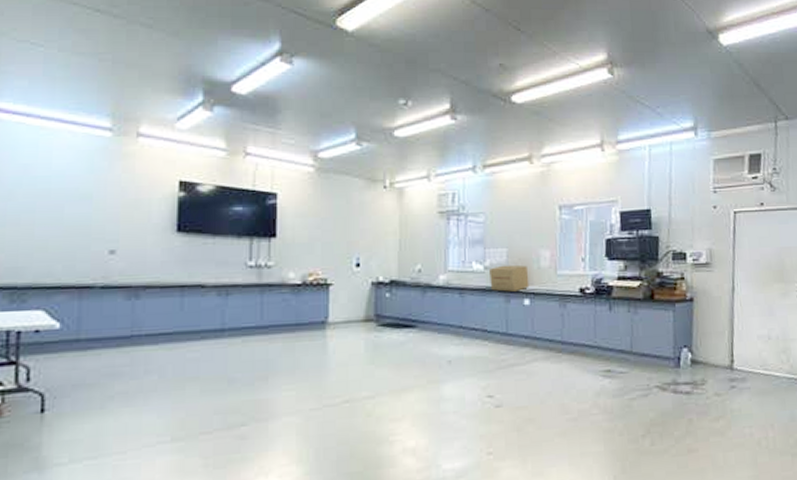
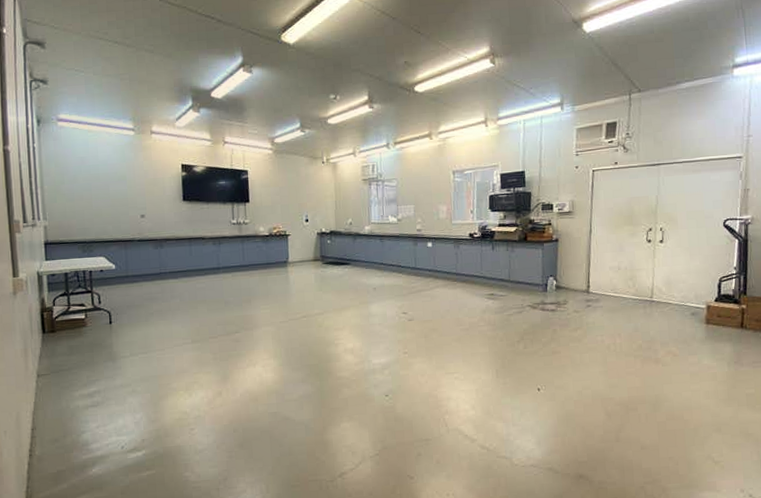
box: present [489,264,530,292] -> none [401,217,432,238]

